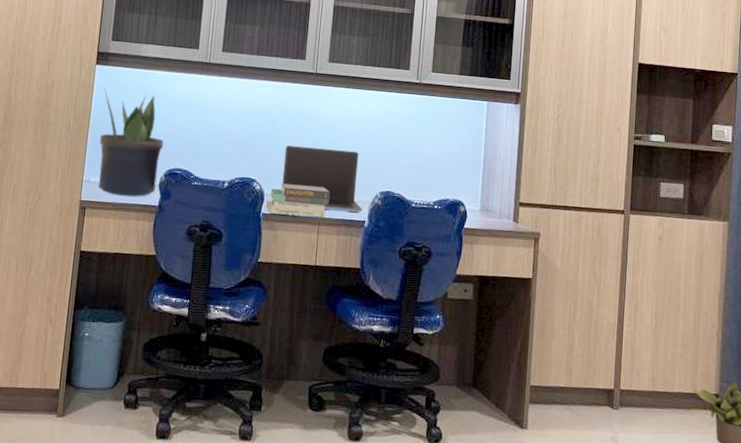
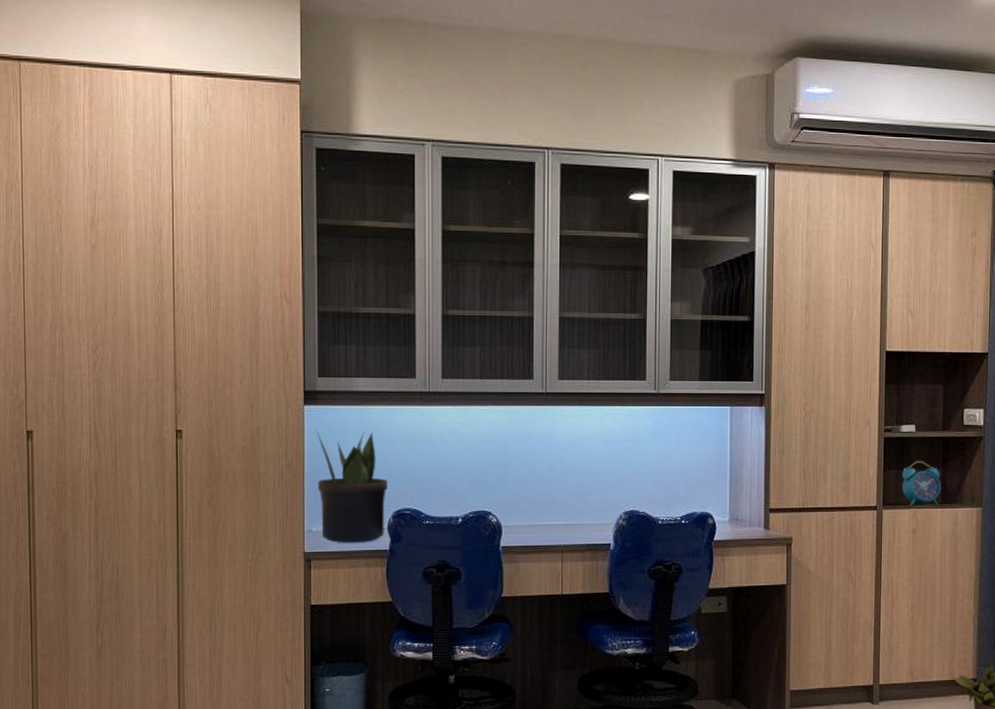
books: present [265,183,330,218] -> none [504,513,571,546]
laptop computer: present [282,145,363,213] -> none [519,473,607,537]
alarm clock: none [649,170,688,217] -> present [902,461,941,507]

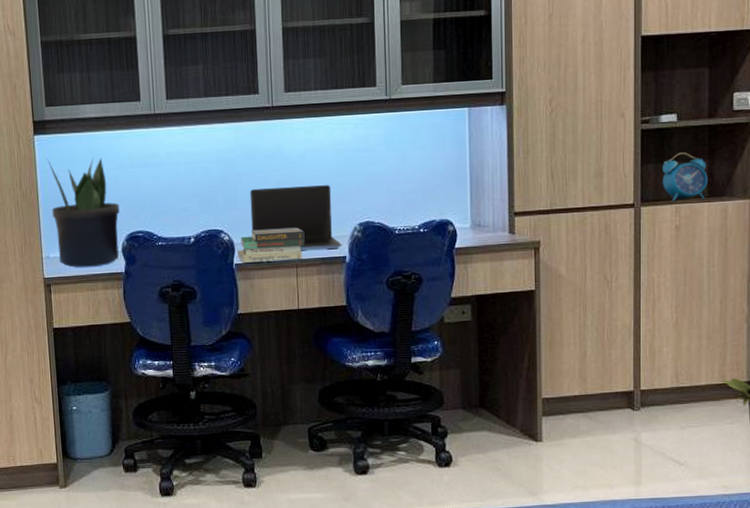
books: none [504,513,571,546] -> present [237,227,305,263]
laptop computer: none [519,473,607,537] -> present [250,185,342,251]

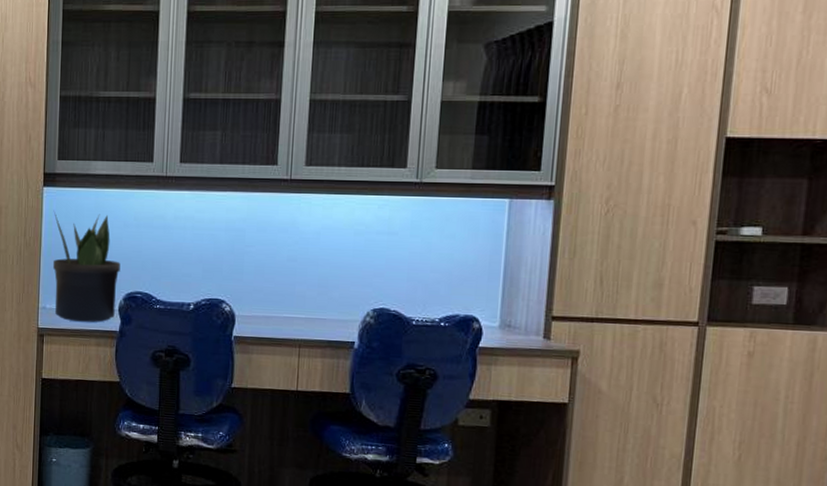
books: present [237,227,305,263] -> none [237,303,311,340]
laptop computer: present [250,185,342,251] -> none [255,262,352,334]
alarm clock: present [663,152,708,202] -> none [736,271,795,327]

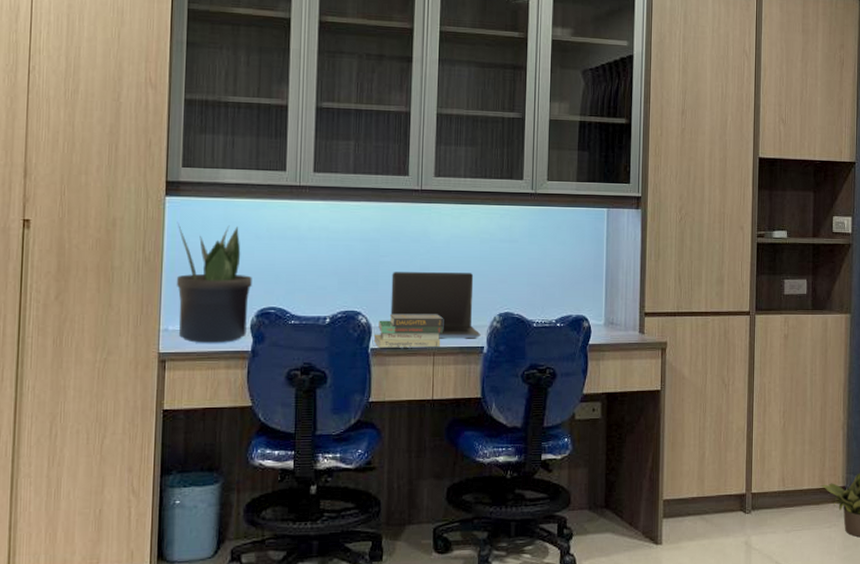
books: none [237,303,311,340] -> present [373,314,444,348]
laptop computer: none [255,262,352,334] -> present [390,272,481,339]

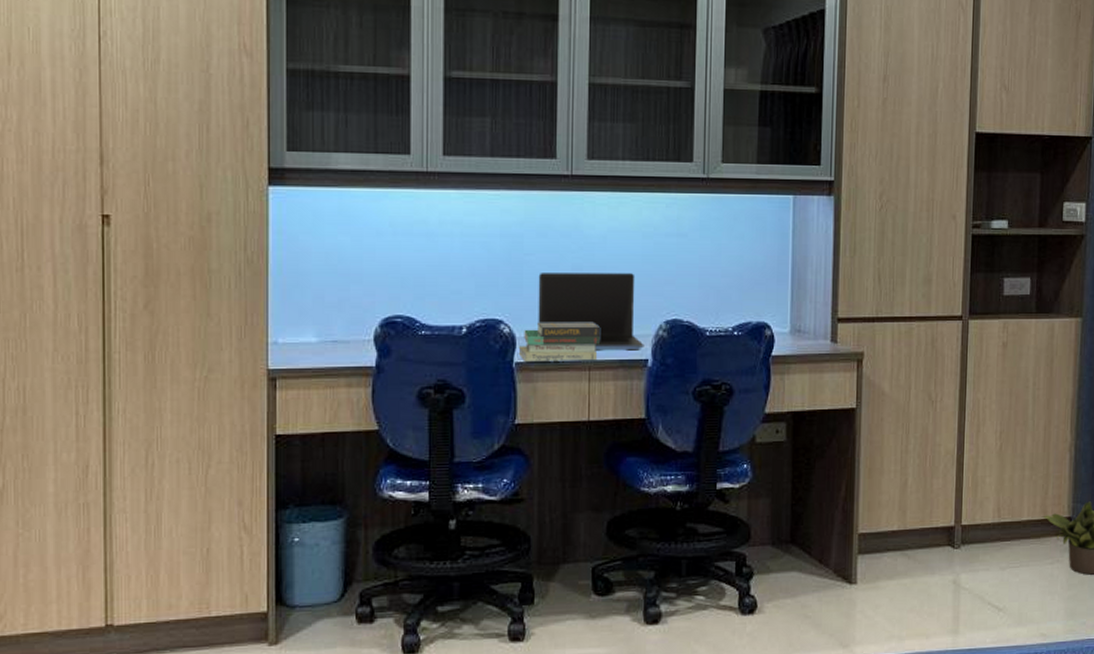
planter: present [176,223,252,344] -> none [283,217,374,359]

